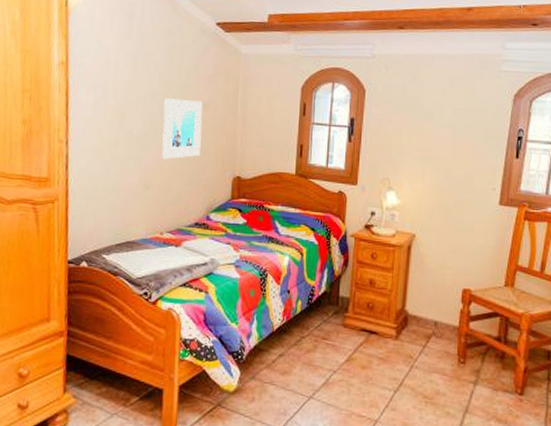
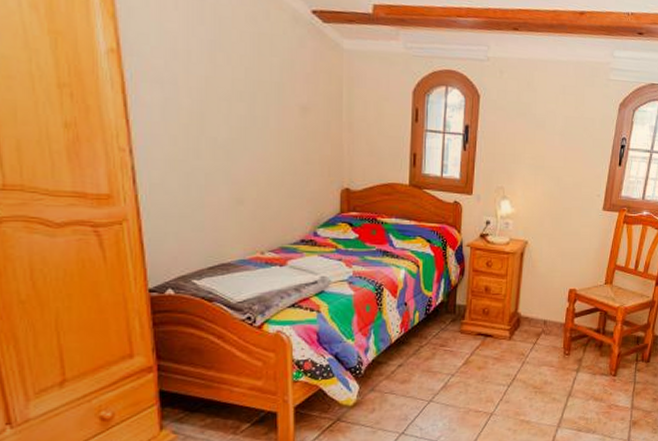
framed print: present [162,98,203,159] -> none [254,99,302,171]

